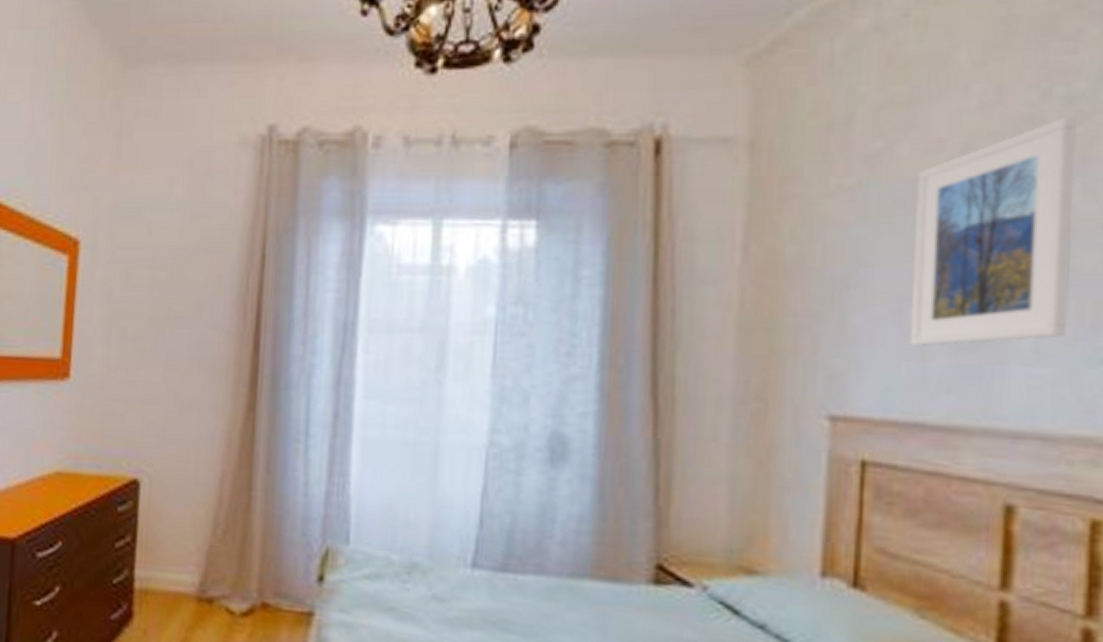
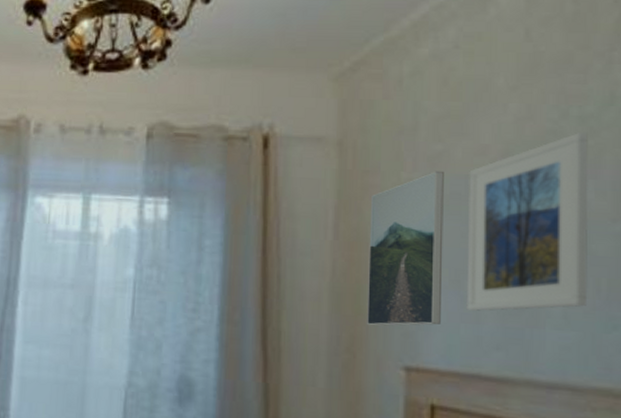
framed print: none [783,173,885,367] -> present [367,170,444,326]

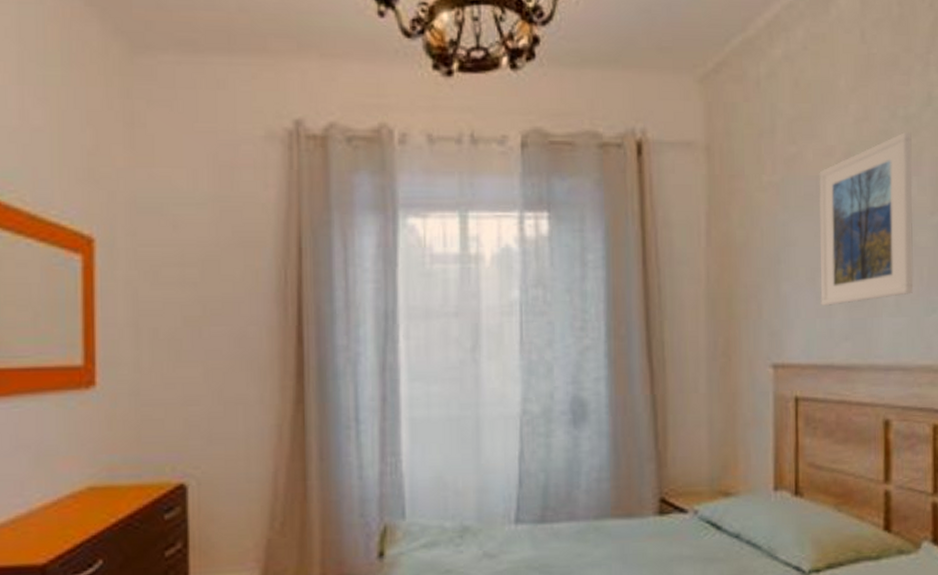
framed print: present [367,170,444,326] -> none [737,173,800,327]

